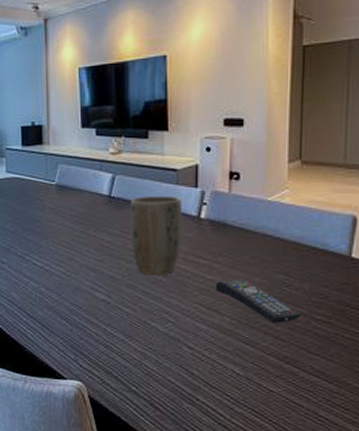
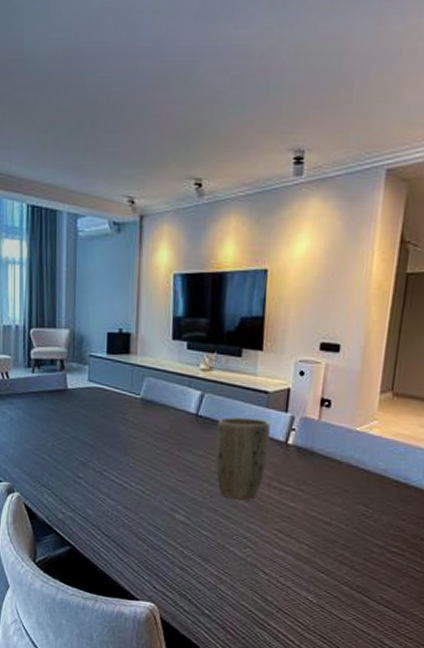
remote control: present [215,279,301,324] -> none [296,507,377,554]

